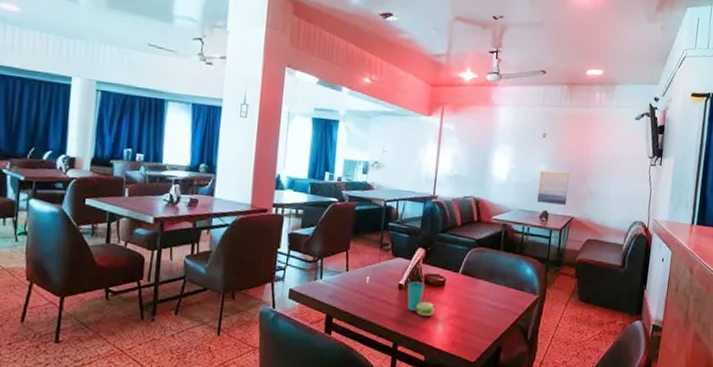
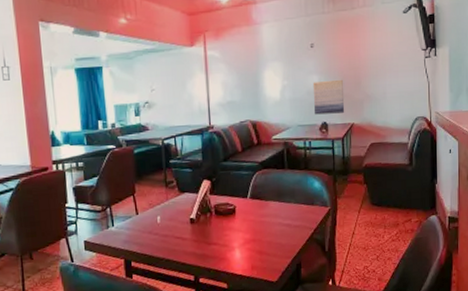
cup: present [407,281,435,316] -> none [198,213,229,245]

